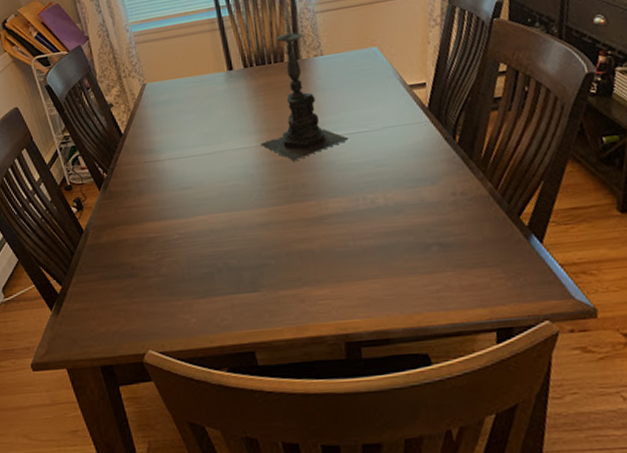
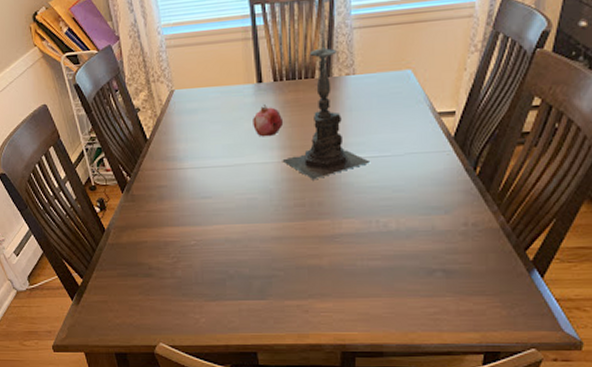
fruit: none [227,91,258,123] -> present [253,105,284,137]

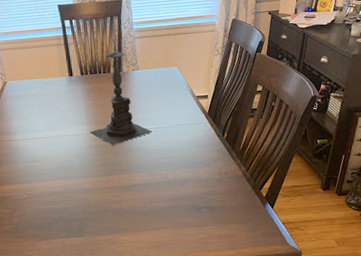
fruit: present [253,105,284,137] -> none [67,92,90,116]

